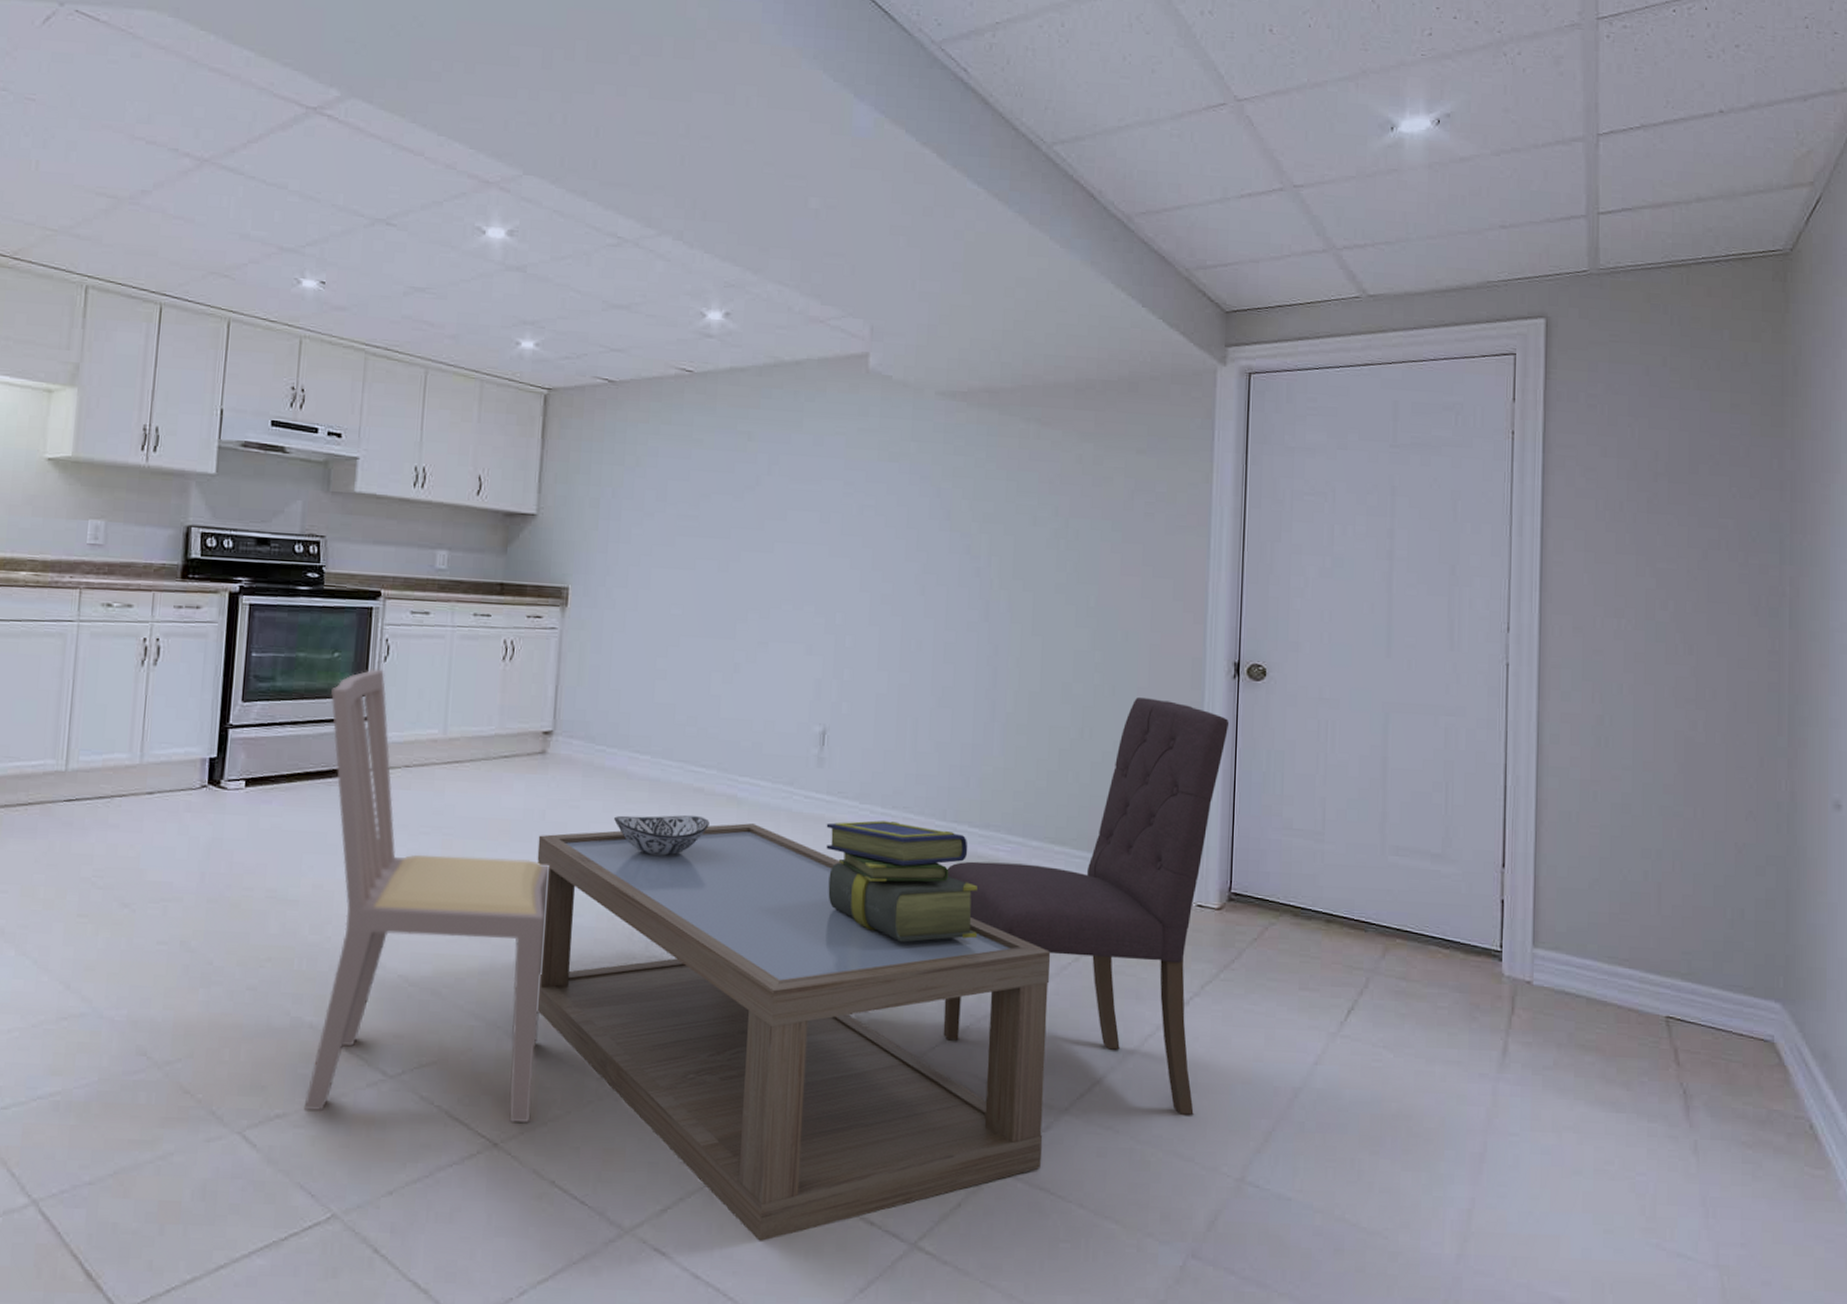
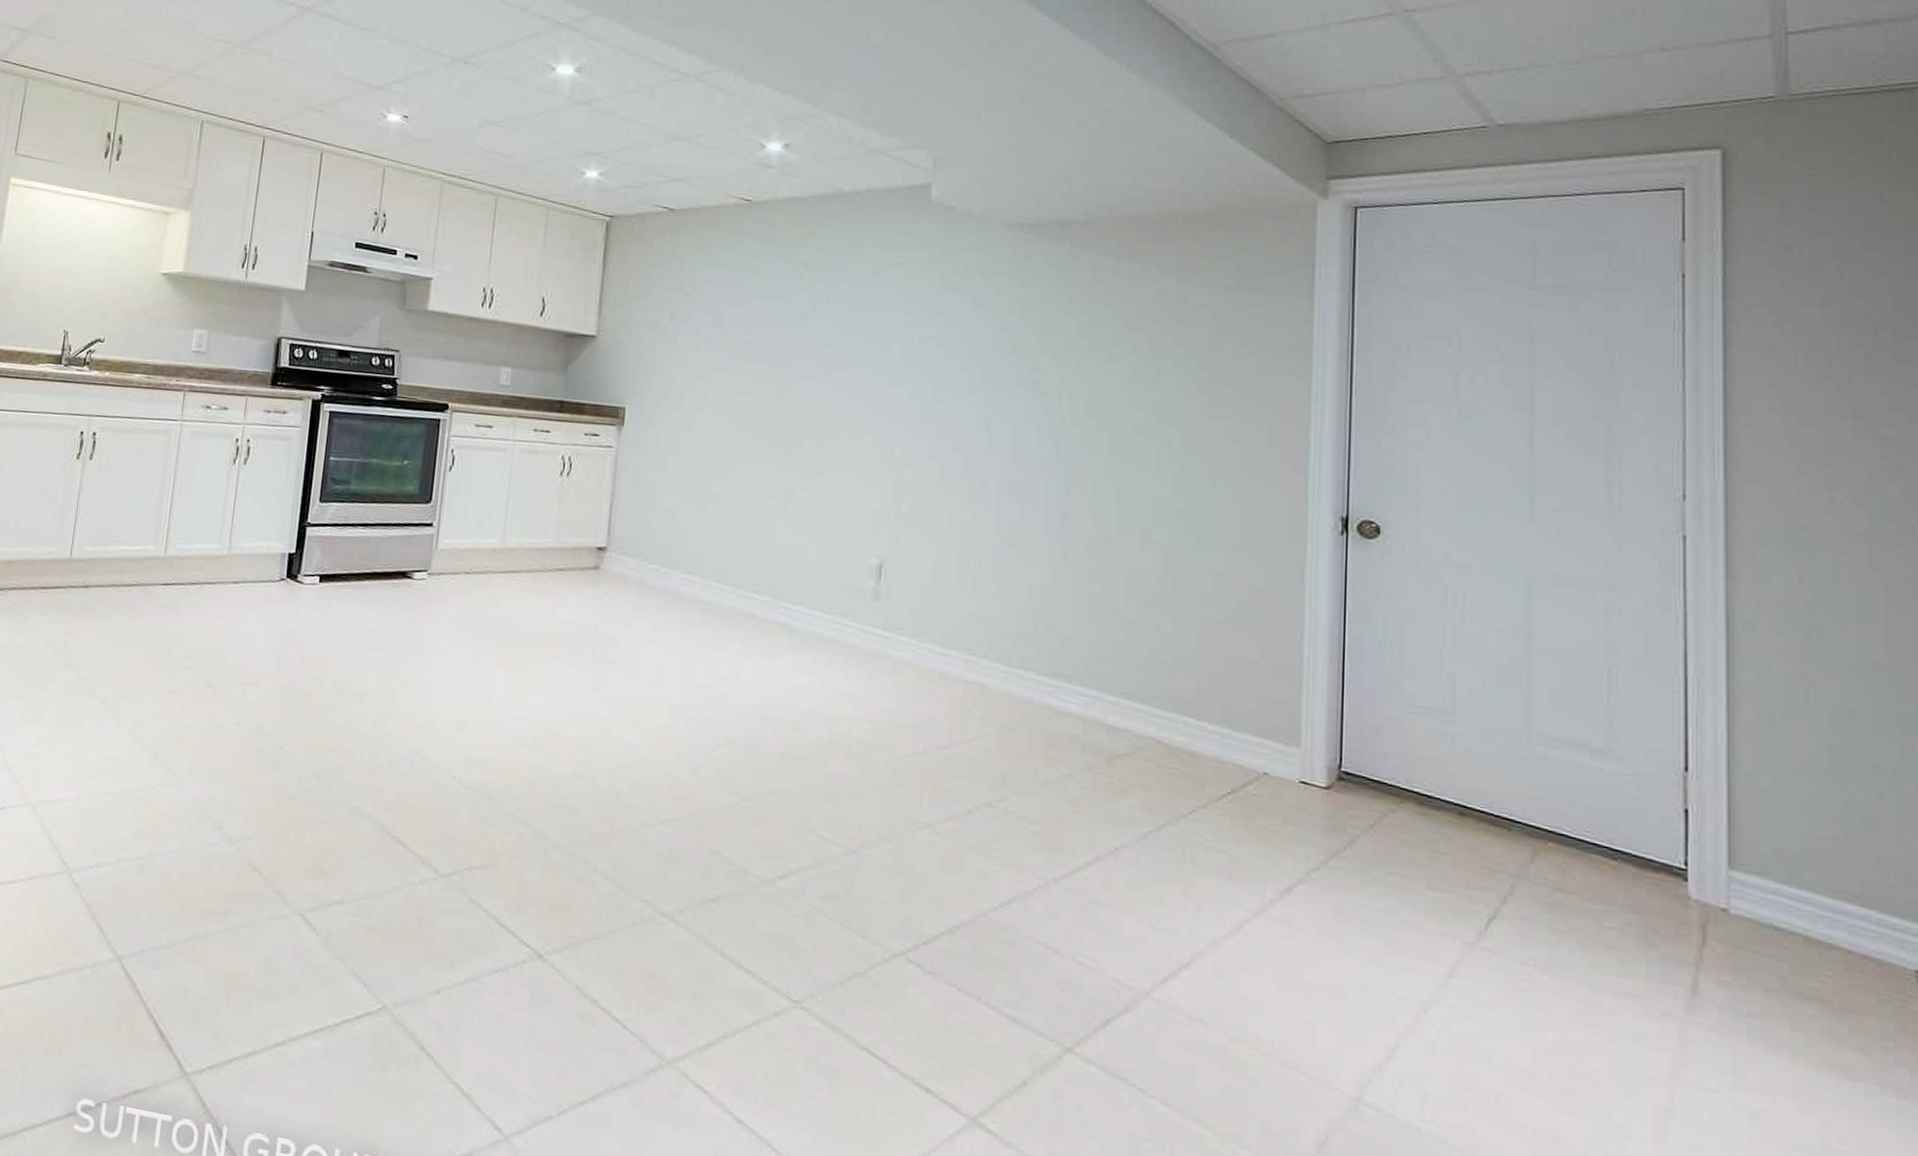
dining chair: present [303,669,549,1123] -> none [360,477,600,938]
coffee table: present [537,823,1051,1241] -> none [585,649,1130,1093]
decorative bowl: present [614,814,709,856] -> none [665,635,761,681]
stack of books: present [826,820,978,943] -> none [882,659,1047,795]
dining chair: present [943,698,1230,1115] -> none [1007,549,1337,1017]

